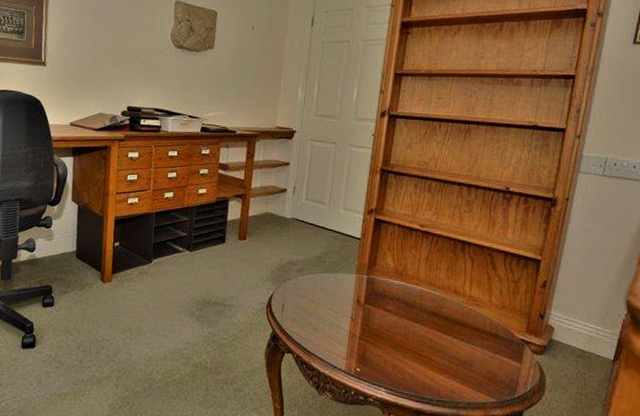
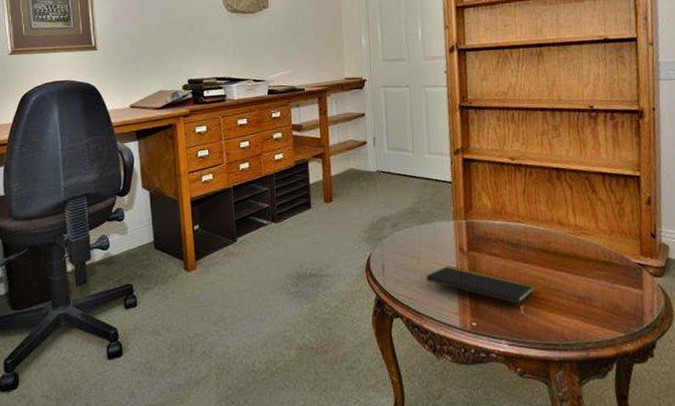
notepad: none [321,314,421,370] -> present [426,266,536,316]

